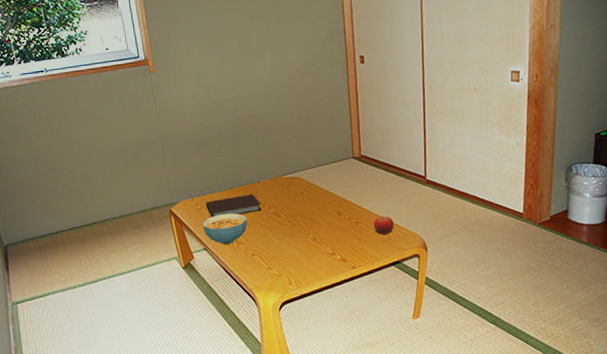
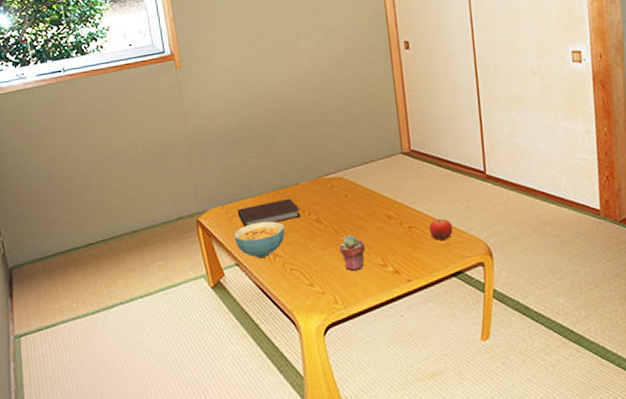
potted succulent: none [294,227,318,258] -> present [339,234,366,271]

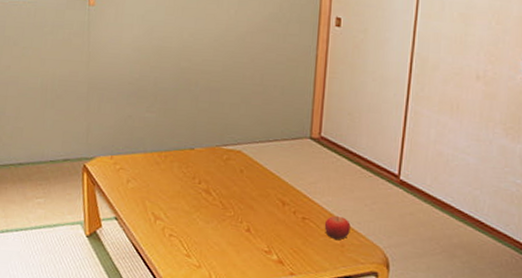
cereal bowl: present [234,221,285,258] -> none [118,180,171,217]
notebook: present [237,198,301,227] -> none [125,161,191,184]
potted succulent: present [339,234,366,271] -> none [224,212,253,251]

